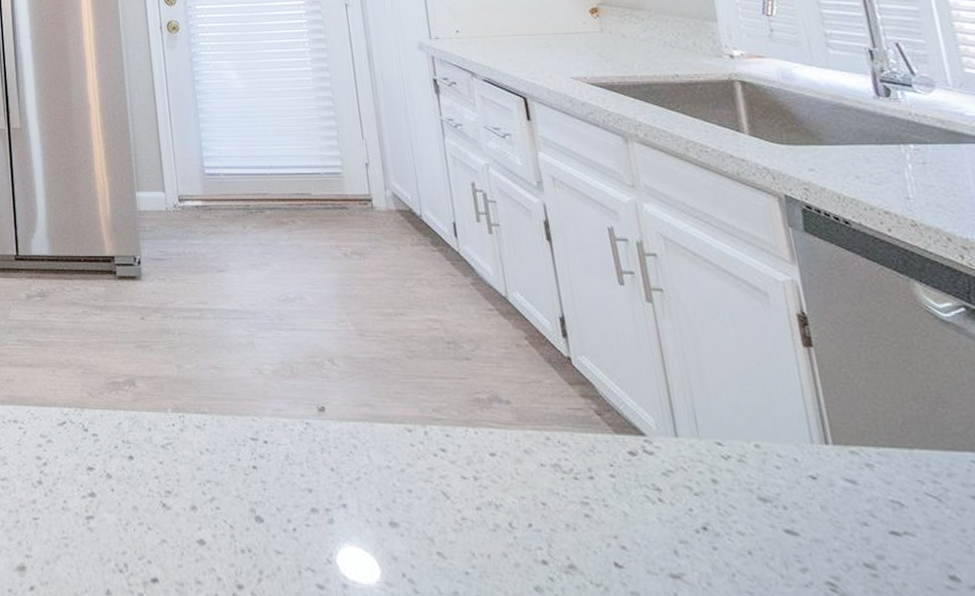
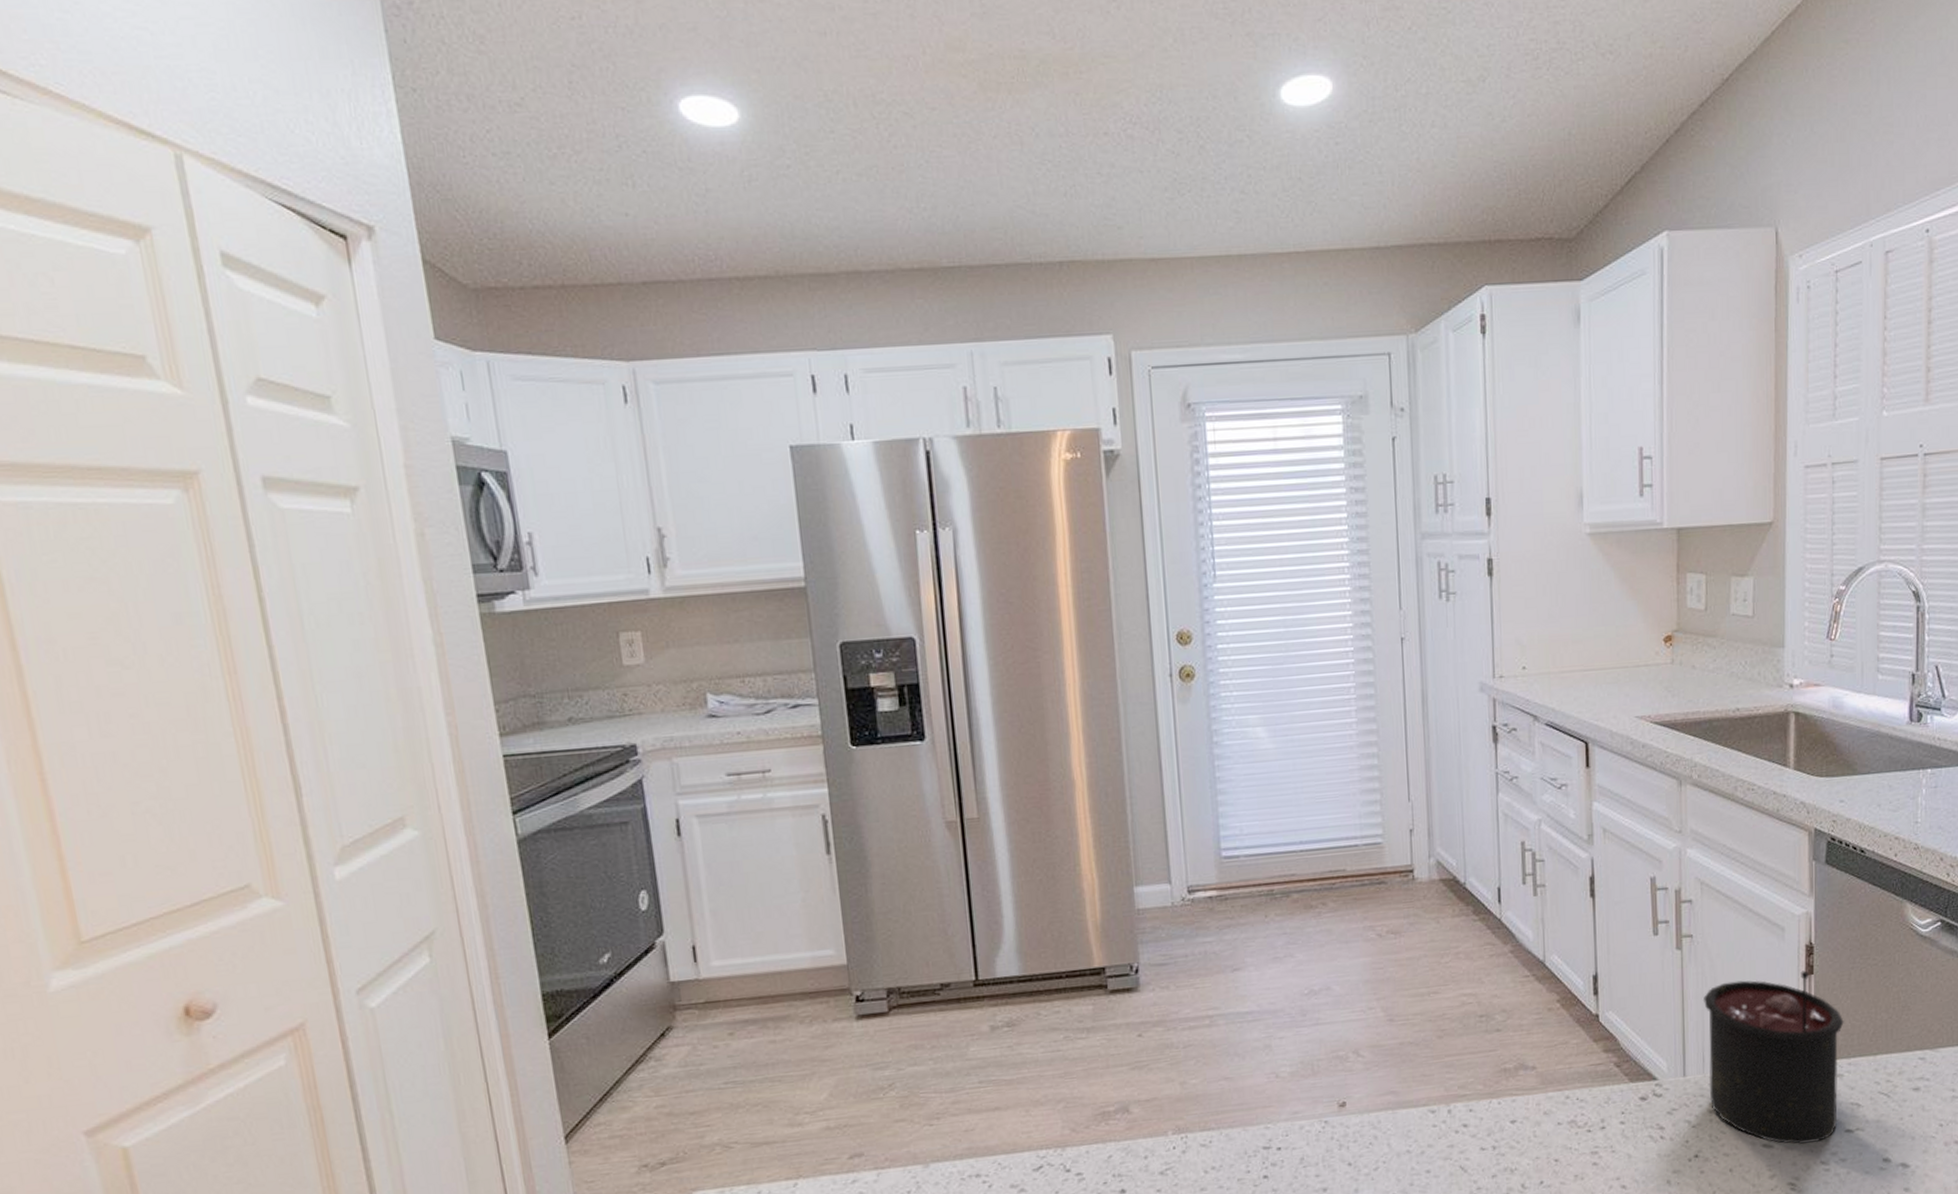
candle: none [685,341,878,540] -> present [1704,970,1844,1144]

